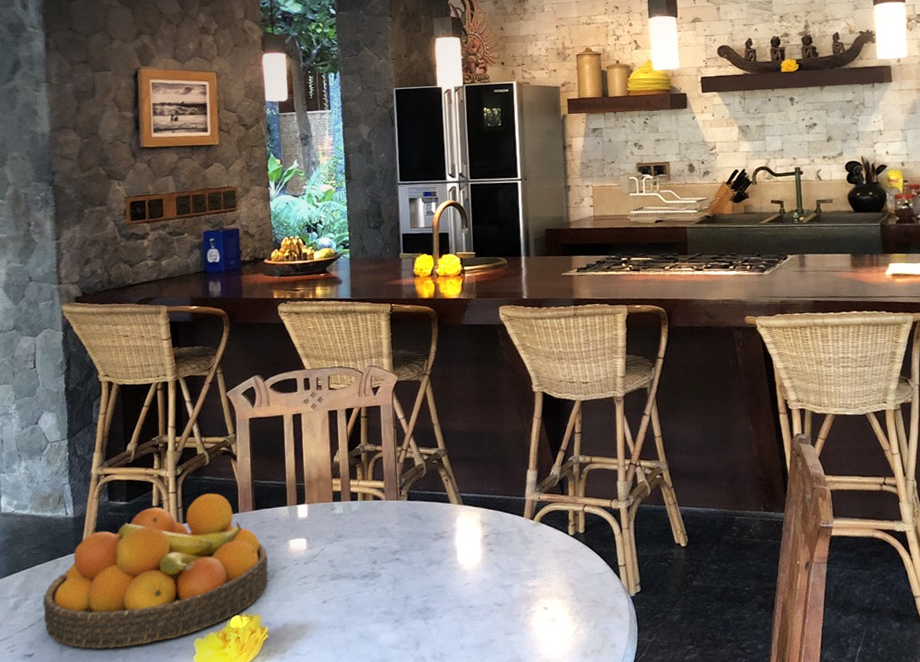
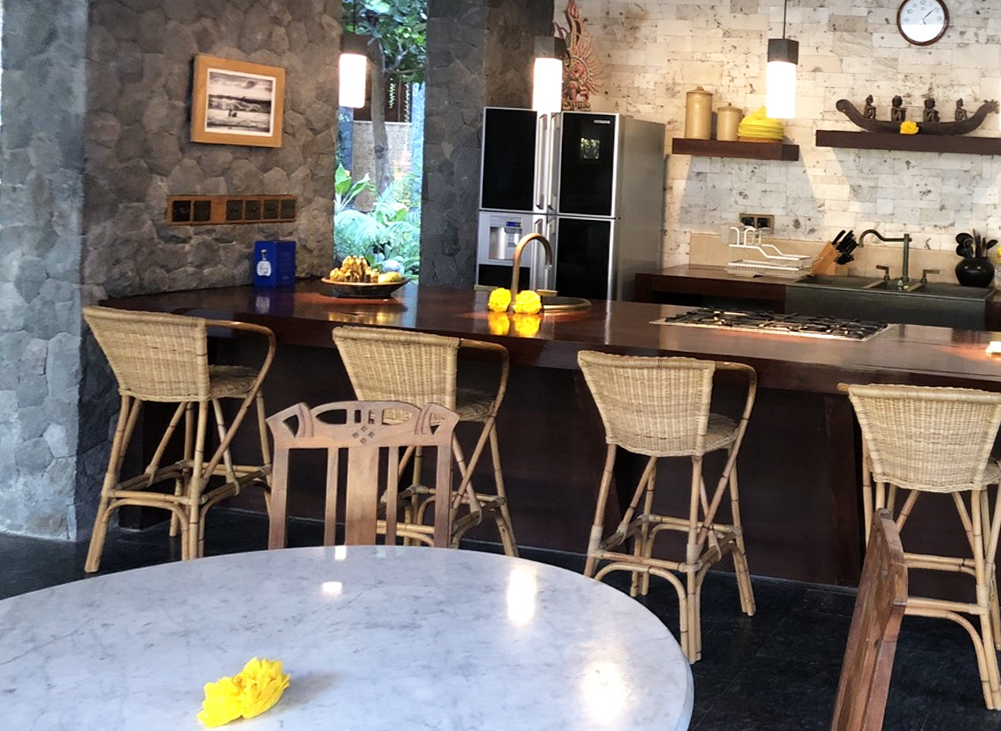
fruit bowl: present [43,493,269,649] -> none [31,527,297,688]

